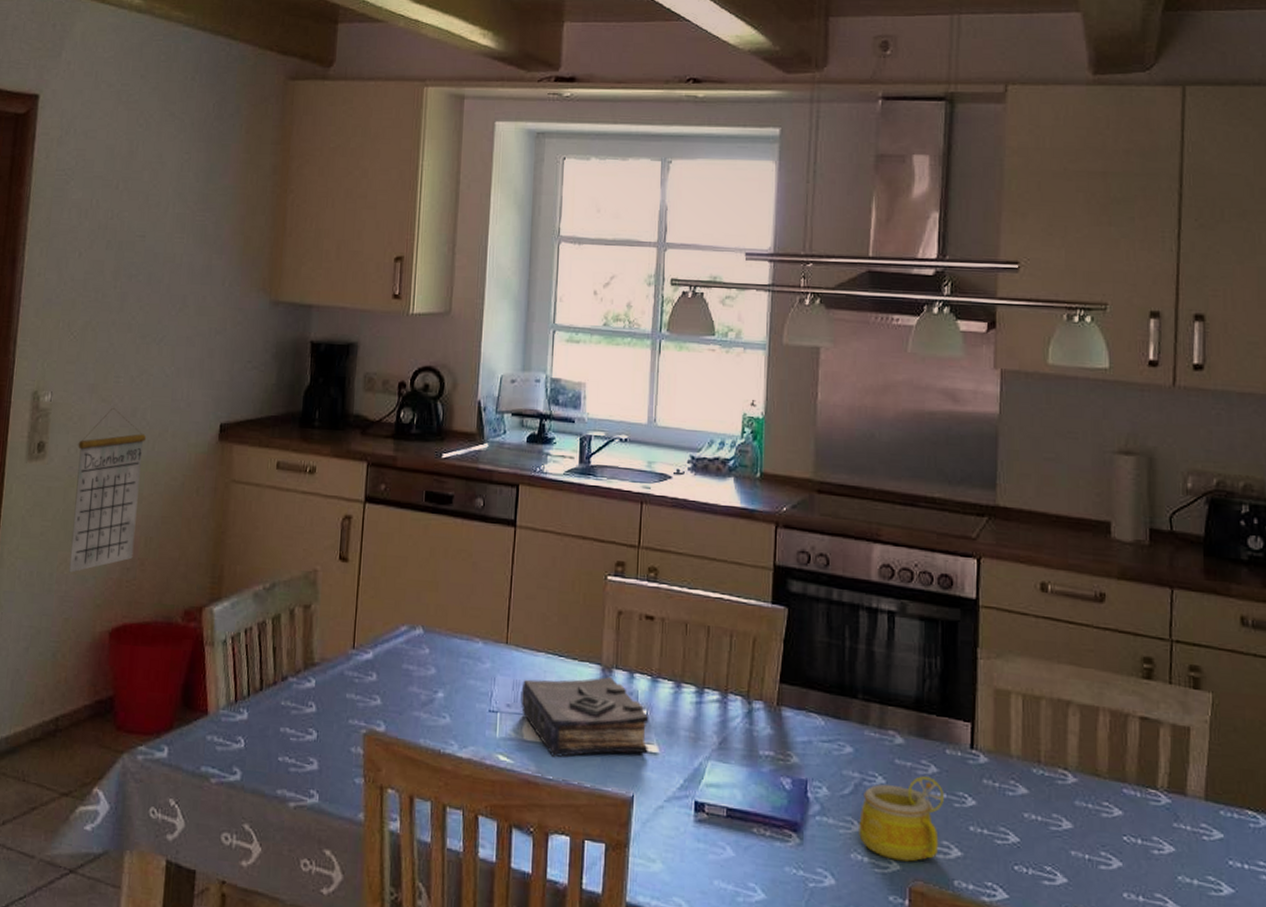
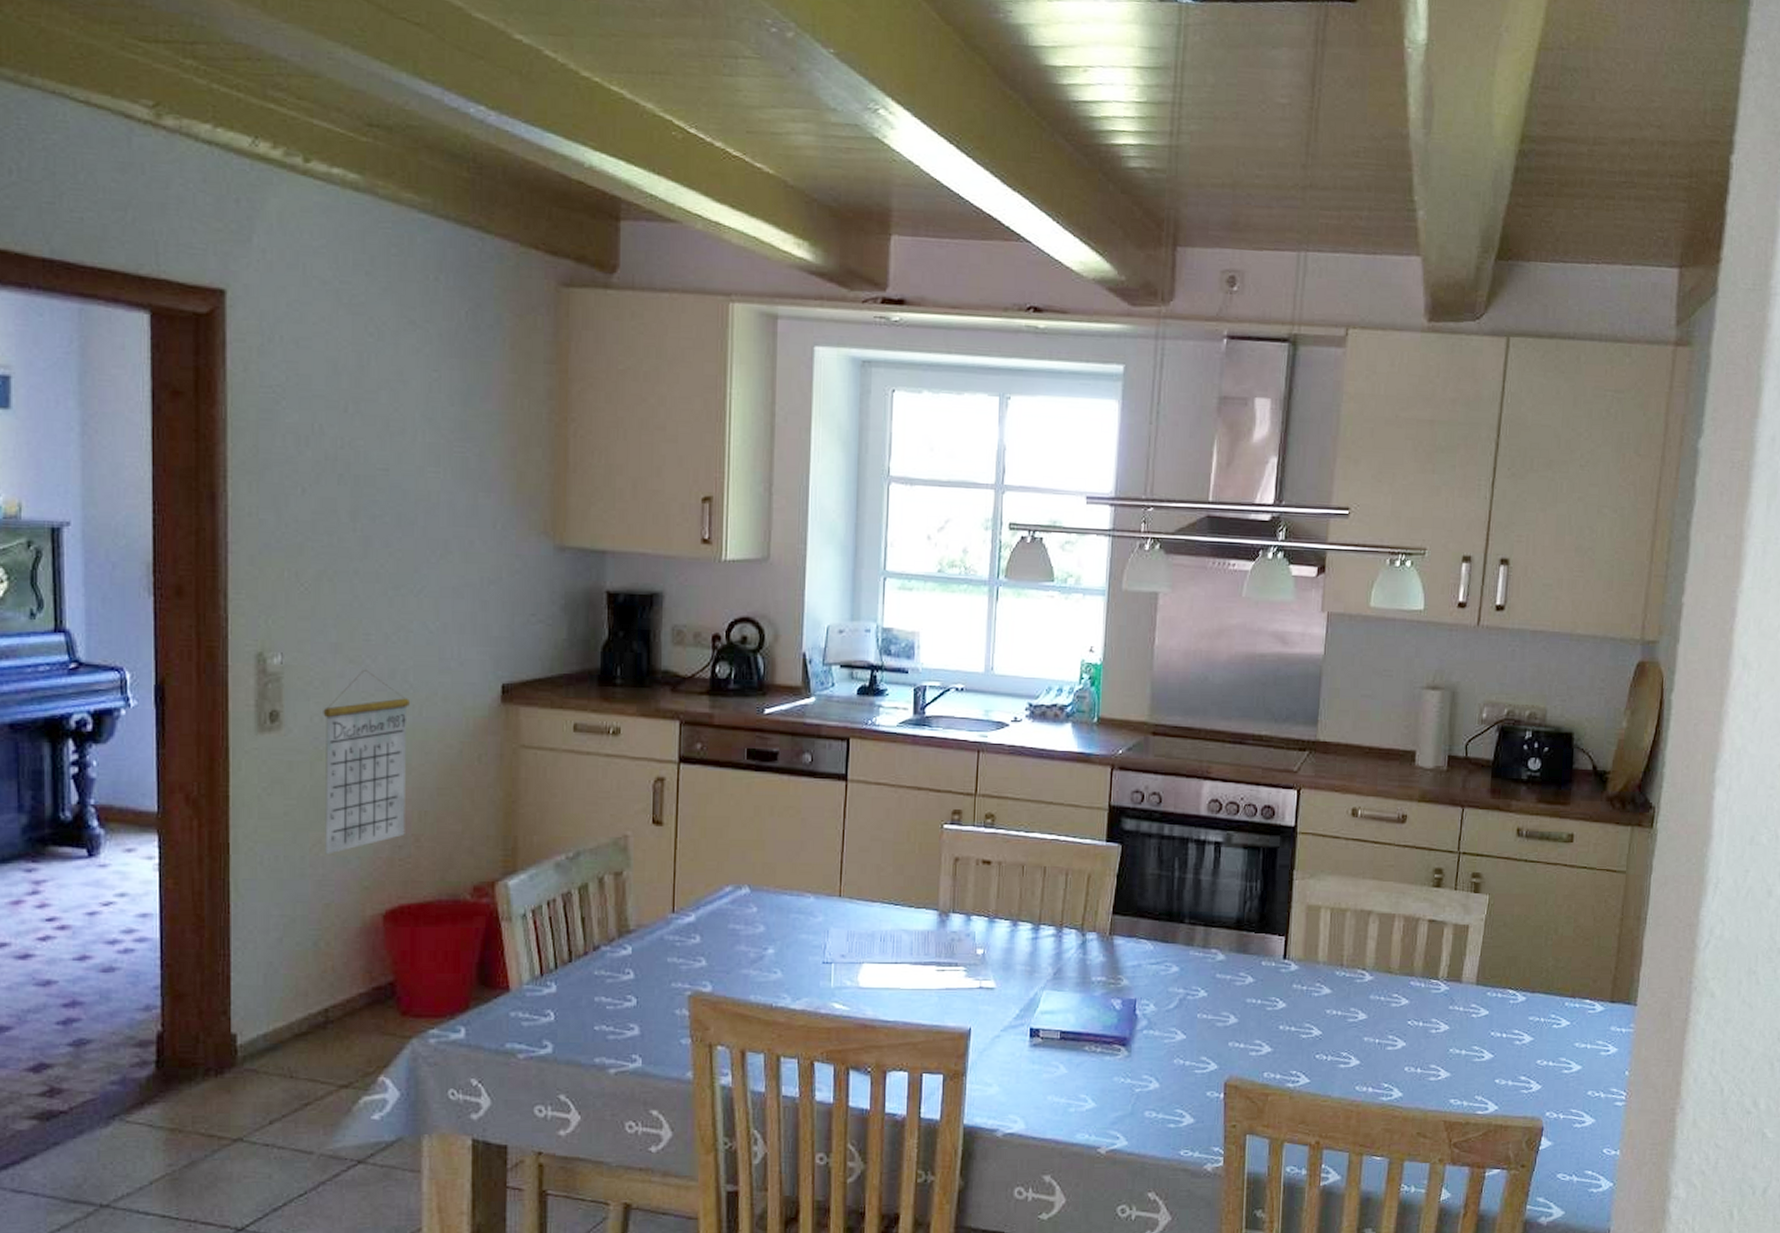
book: present [520,677,649,758] -> none [855,921,986,1001]
mug: present [859,776,944,862] -> none [1182,987,1258,1061]

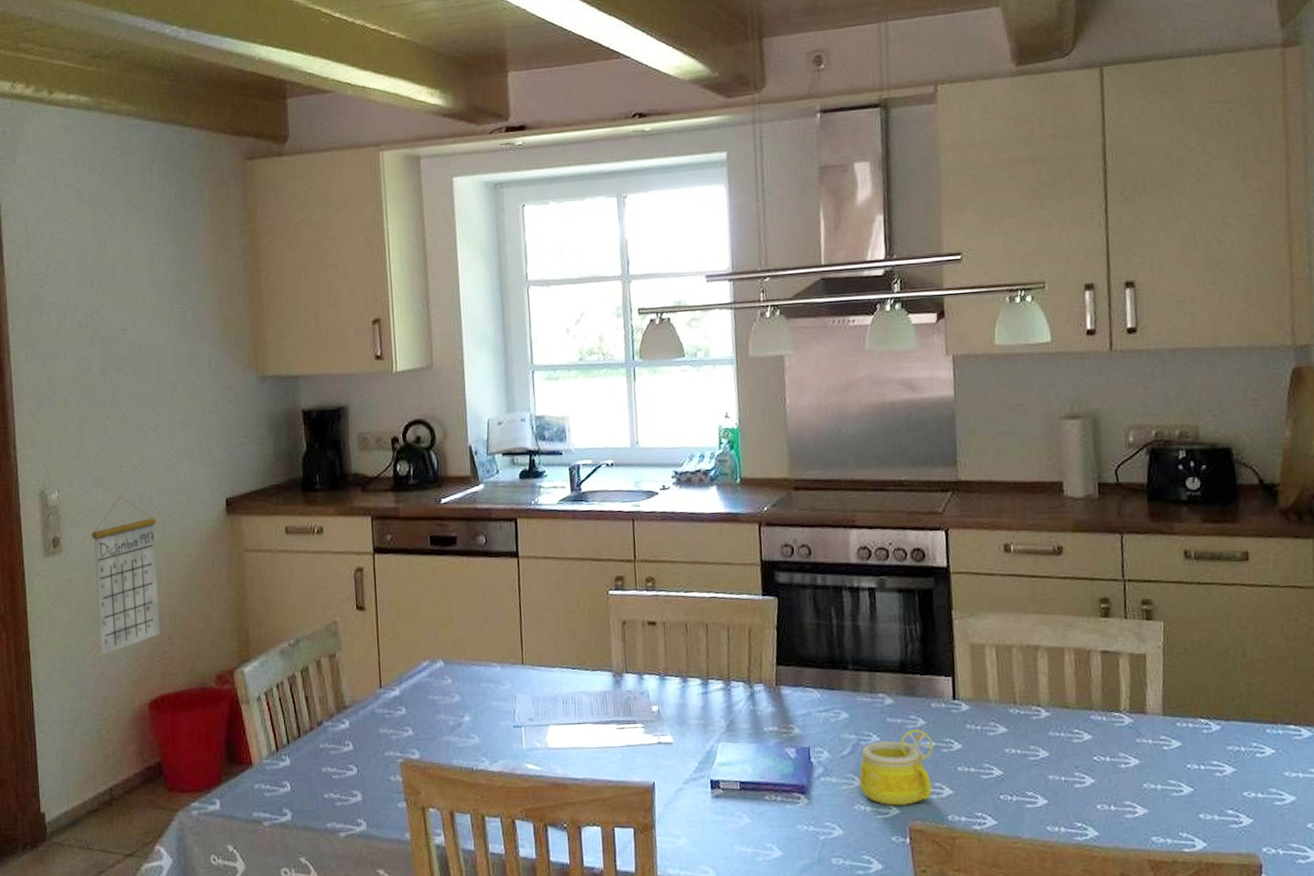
mug: none [1182,987,1258,1061] -> present [859,729,933,806]

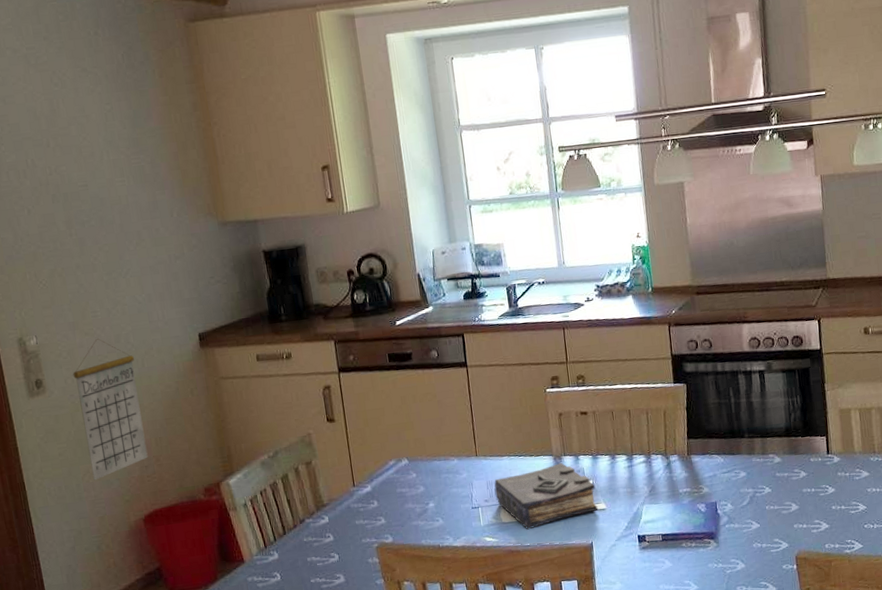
book: none [541,682,664,760] -> present [494,463,598,530]
mug: present [859,729,933,806] -> none [756,480,813,541]

